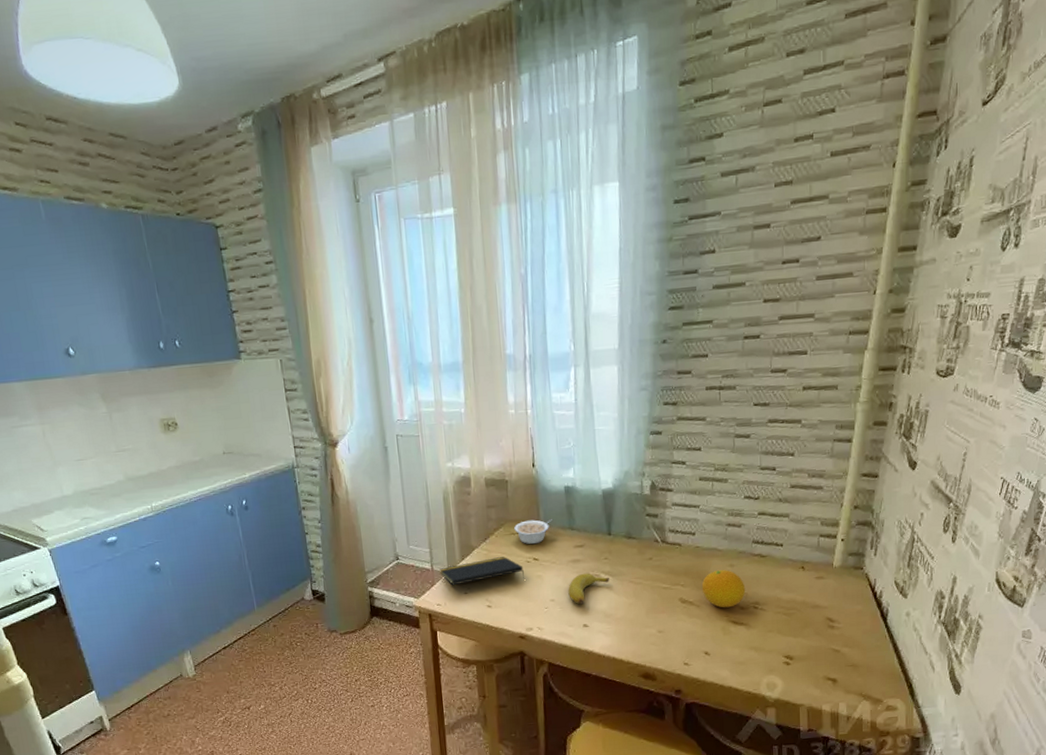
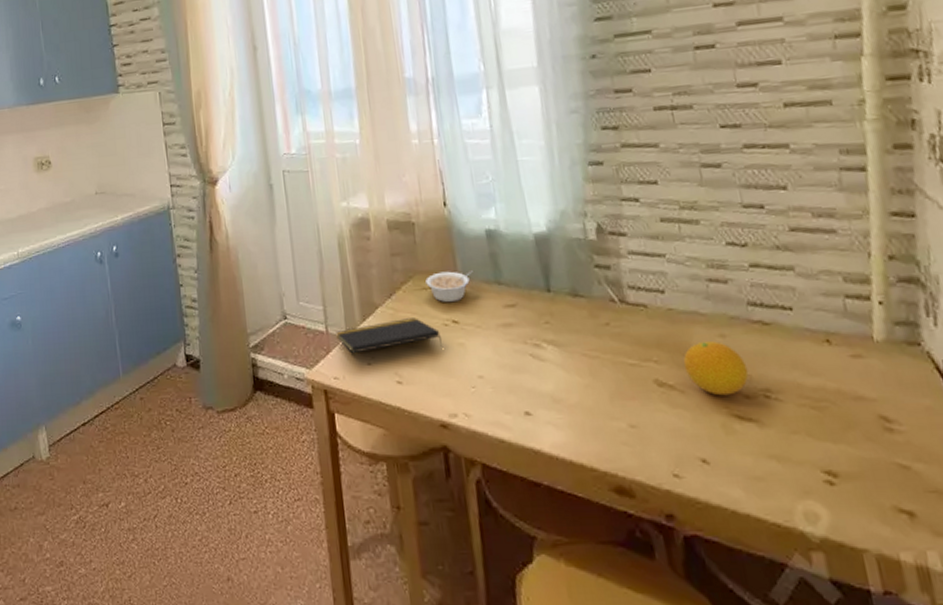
banana: present [568,573,609,605] -> none [500,341,554,384]

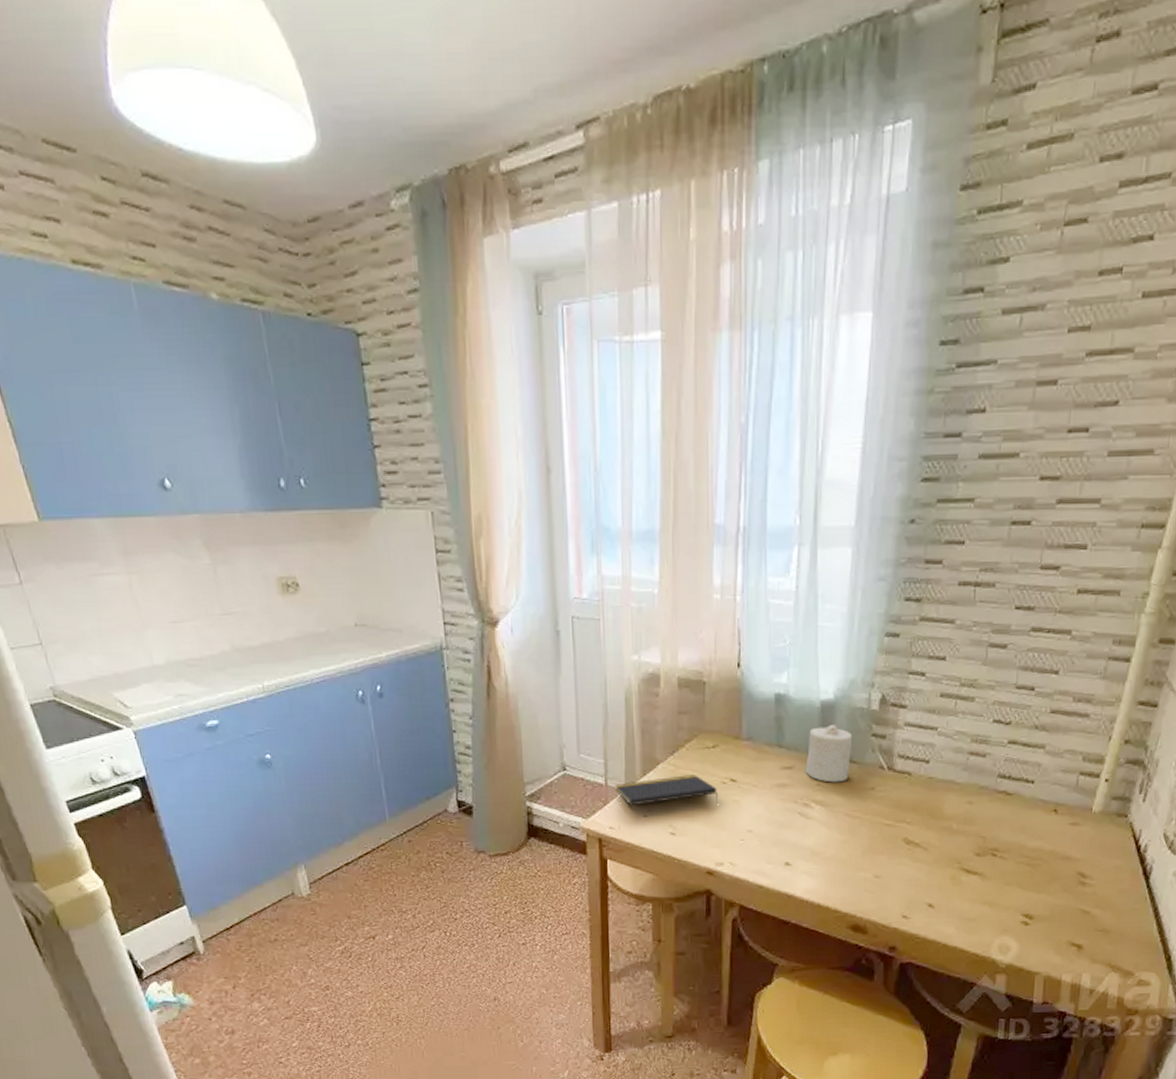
legume: present [425,269,475,303] -> none [710,731,758,762]
candle: none [527,258,579,320] -> present [805,725,853,783]
fruit: present [683,341,749,396] -> none [931,807,985,853]

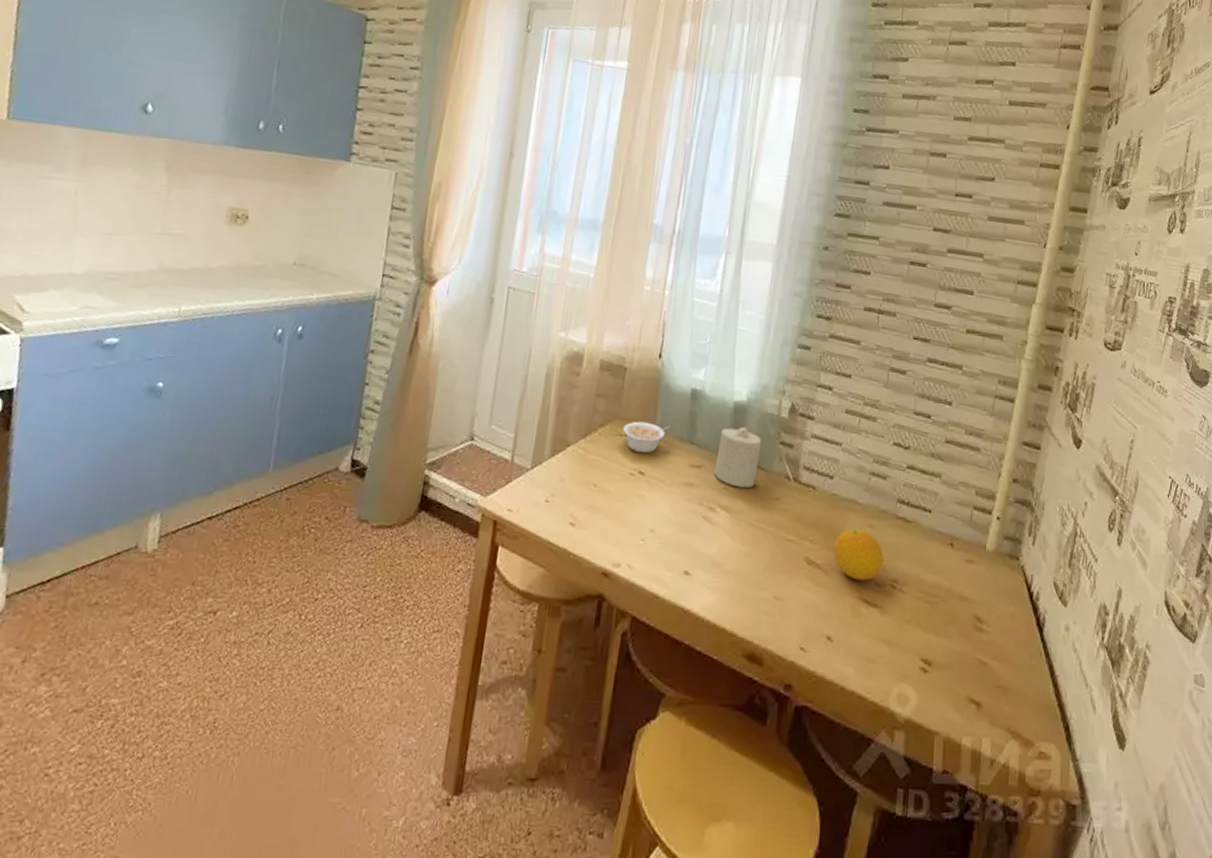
notepad: present [615,775,719,806] -> none [520,461,625,497]
legume: none [710,731,758,762] -> present [623,421,672,454]
fruit: none [931,807,985,853] -> present [833,529,884,581]

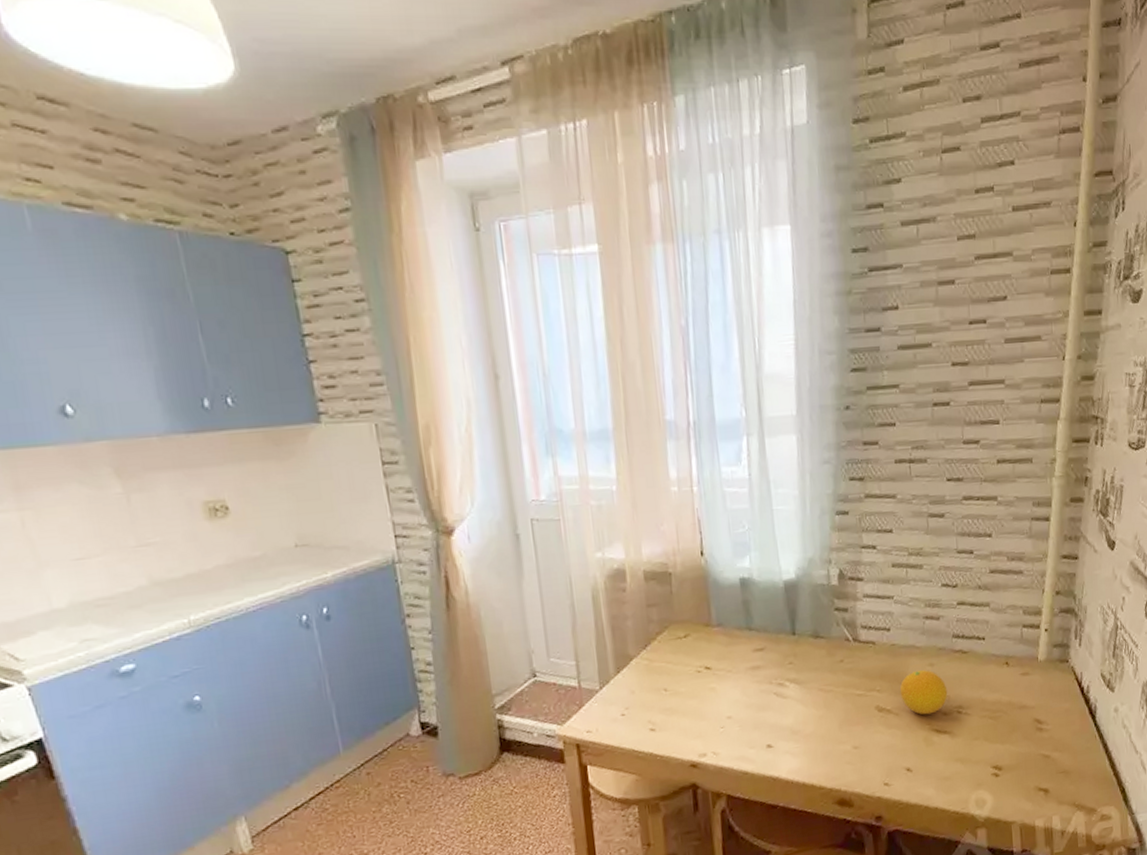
legume: present [623,421,672,454] -> none [681,617,728,651]
candle: present [713,427,762,489] -> none [776,603,819,660]

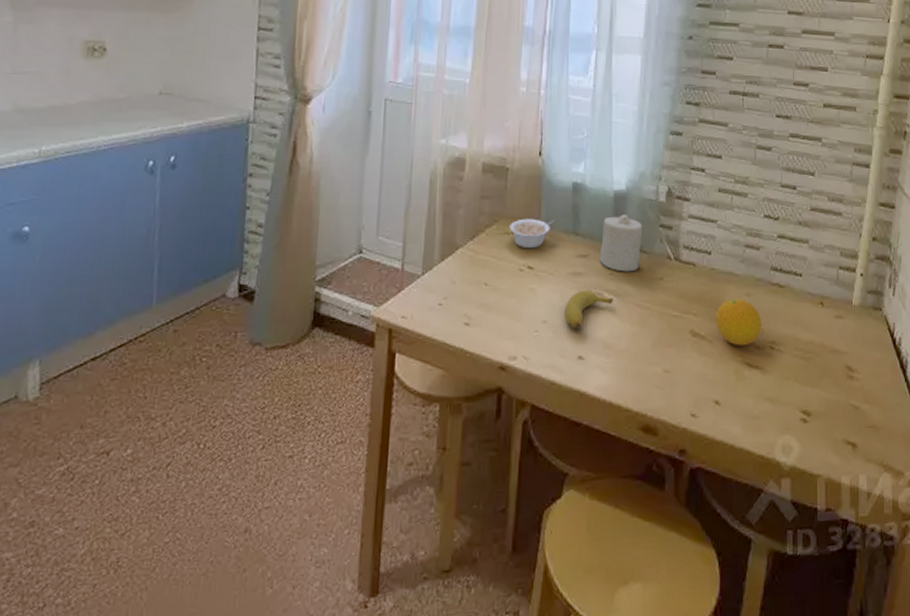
legume: none [681,617,728,651] -> present [509,218,556,249]
banana: none [747,681,795,721] -> present [564,290,613,330]
candle: none [776,603,819,660] -> present [599,215,643,272]

